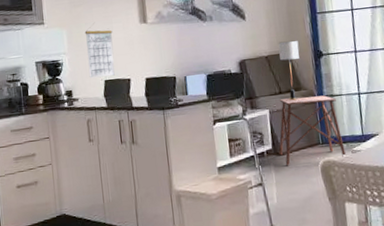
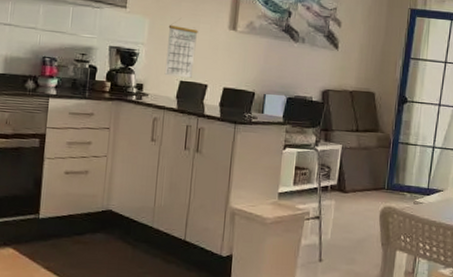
table lamp: present [278,40,299,101] -> none [363,79,386,141]
side table: present [278,95,347,166] -> none [342,137,410,206]

